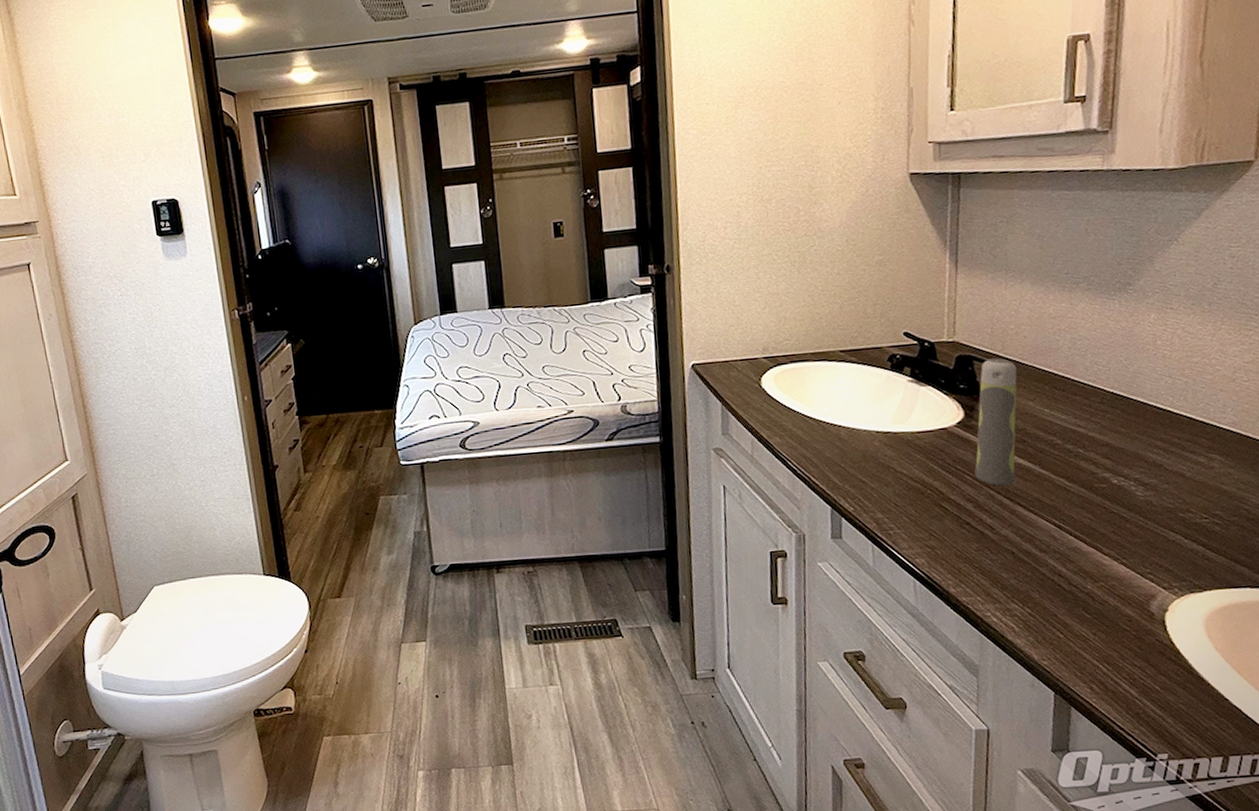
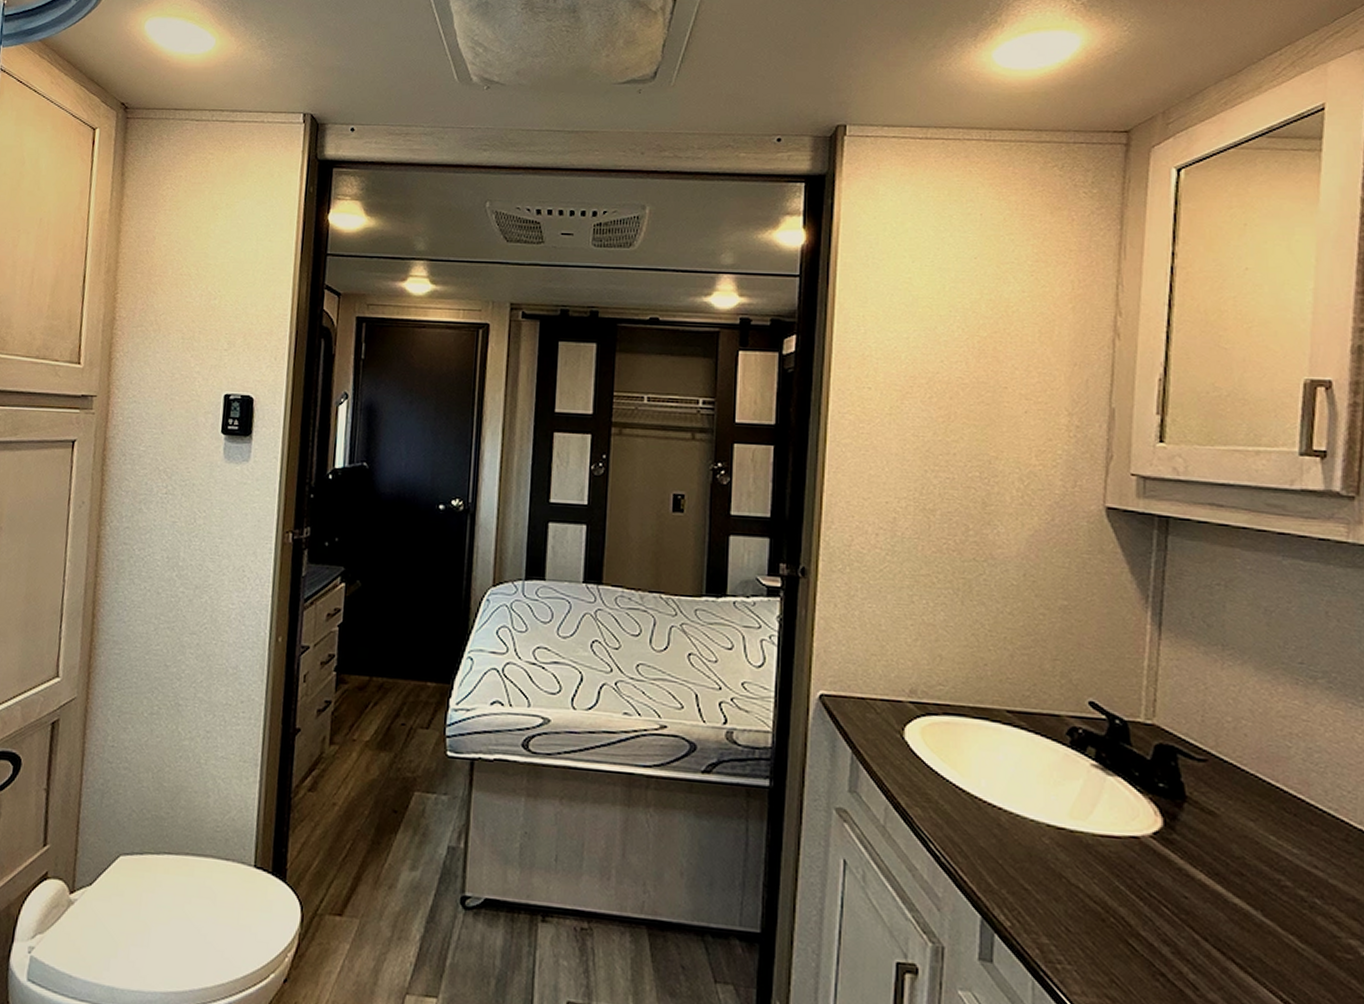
spray bottle: present [974,358,1017,487] -> none [1174,755,1234,932]

